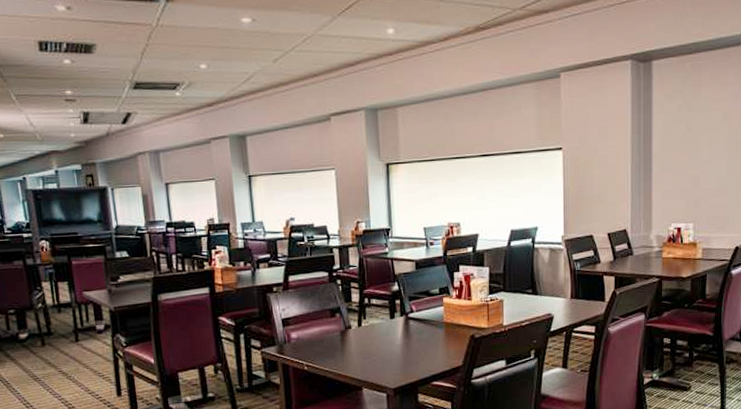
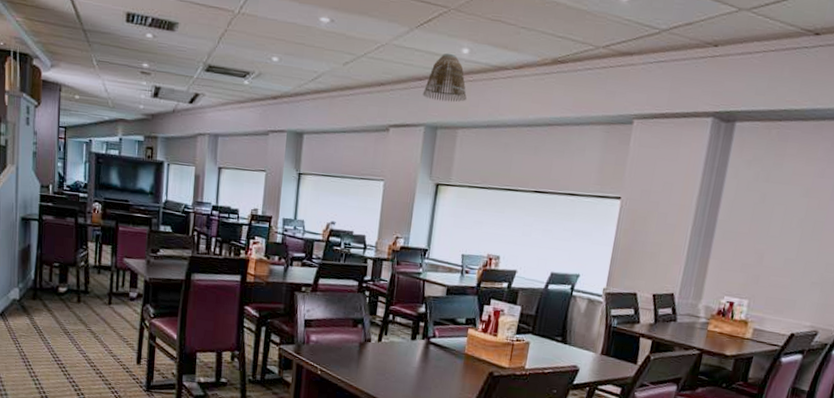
lamp shade: none [357,35,400,83] -> present [422,52,467,103]

